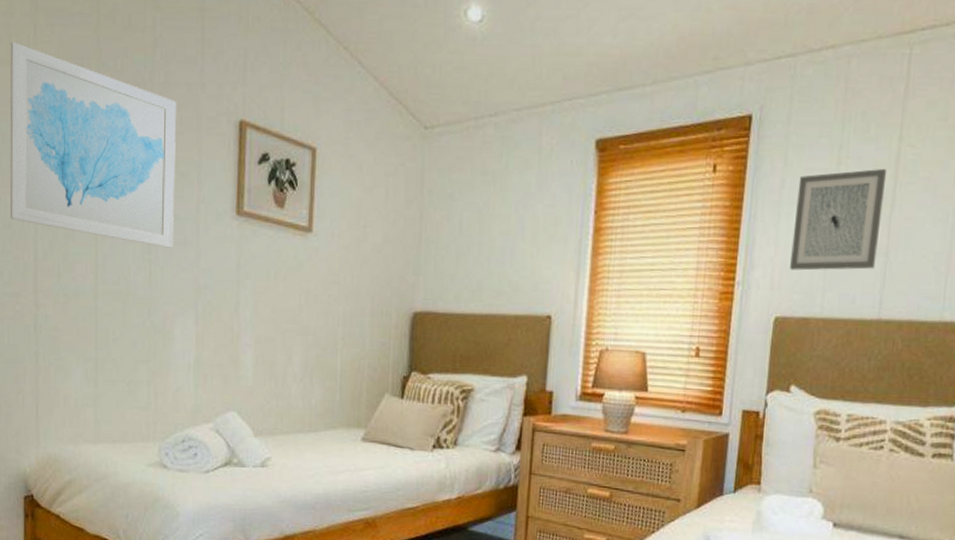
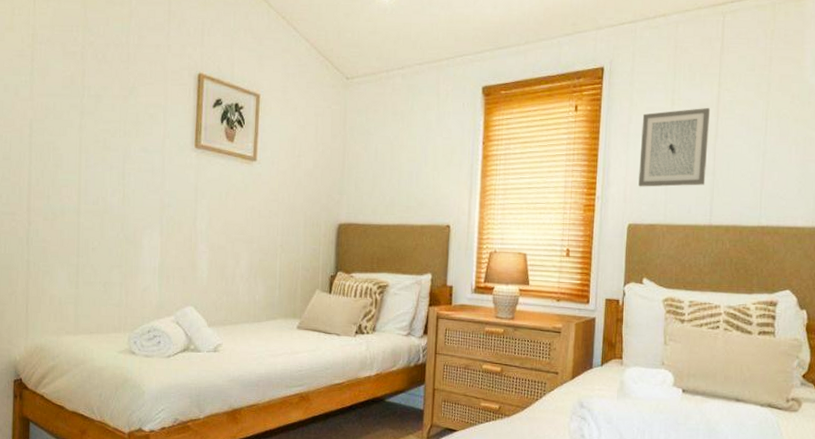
wall art: present [10,42,176,248] -> none [9,14,147,175]

